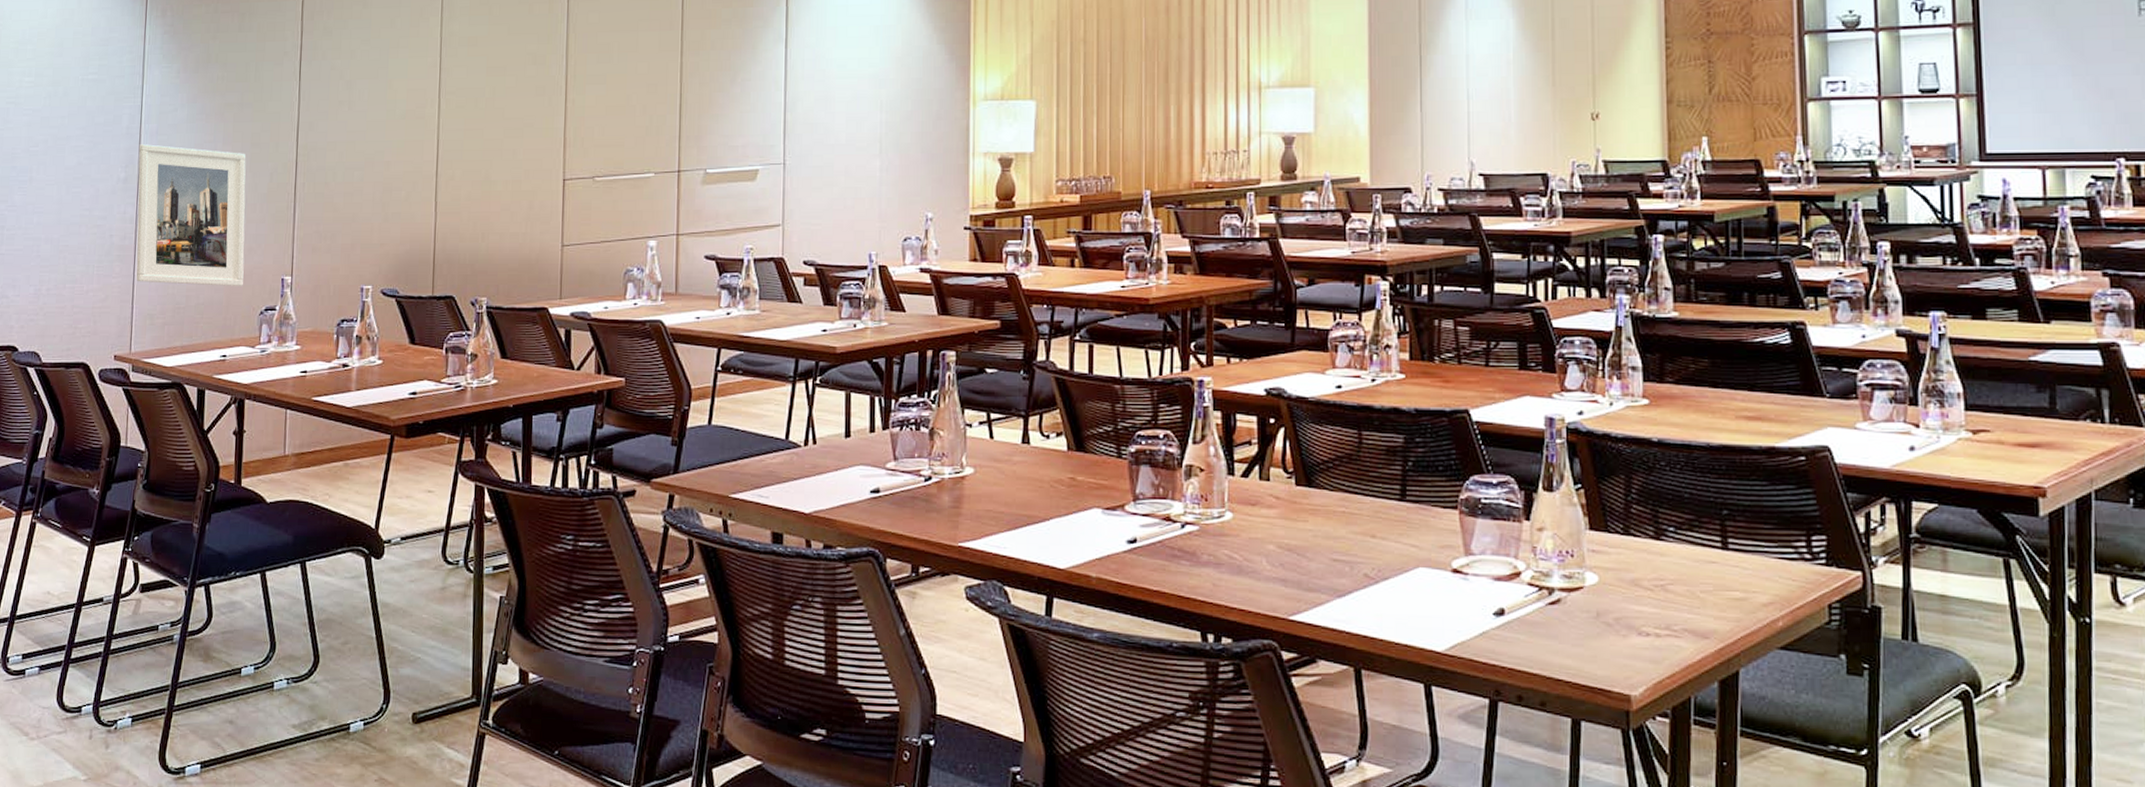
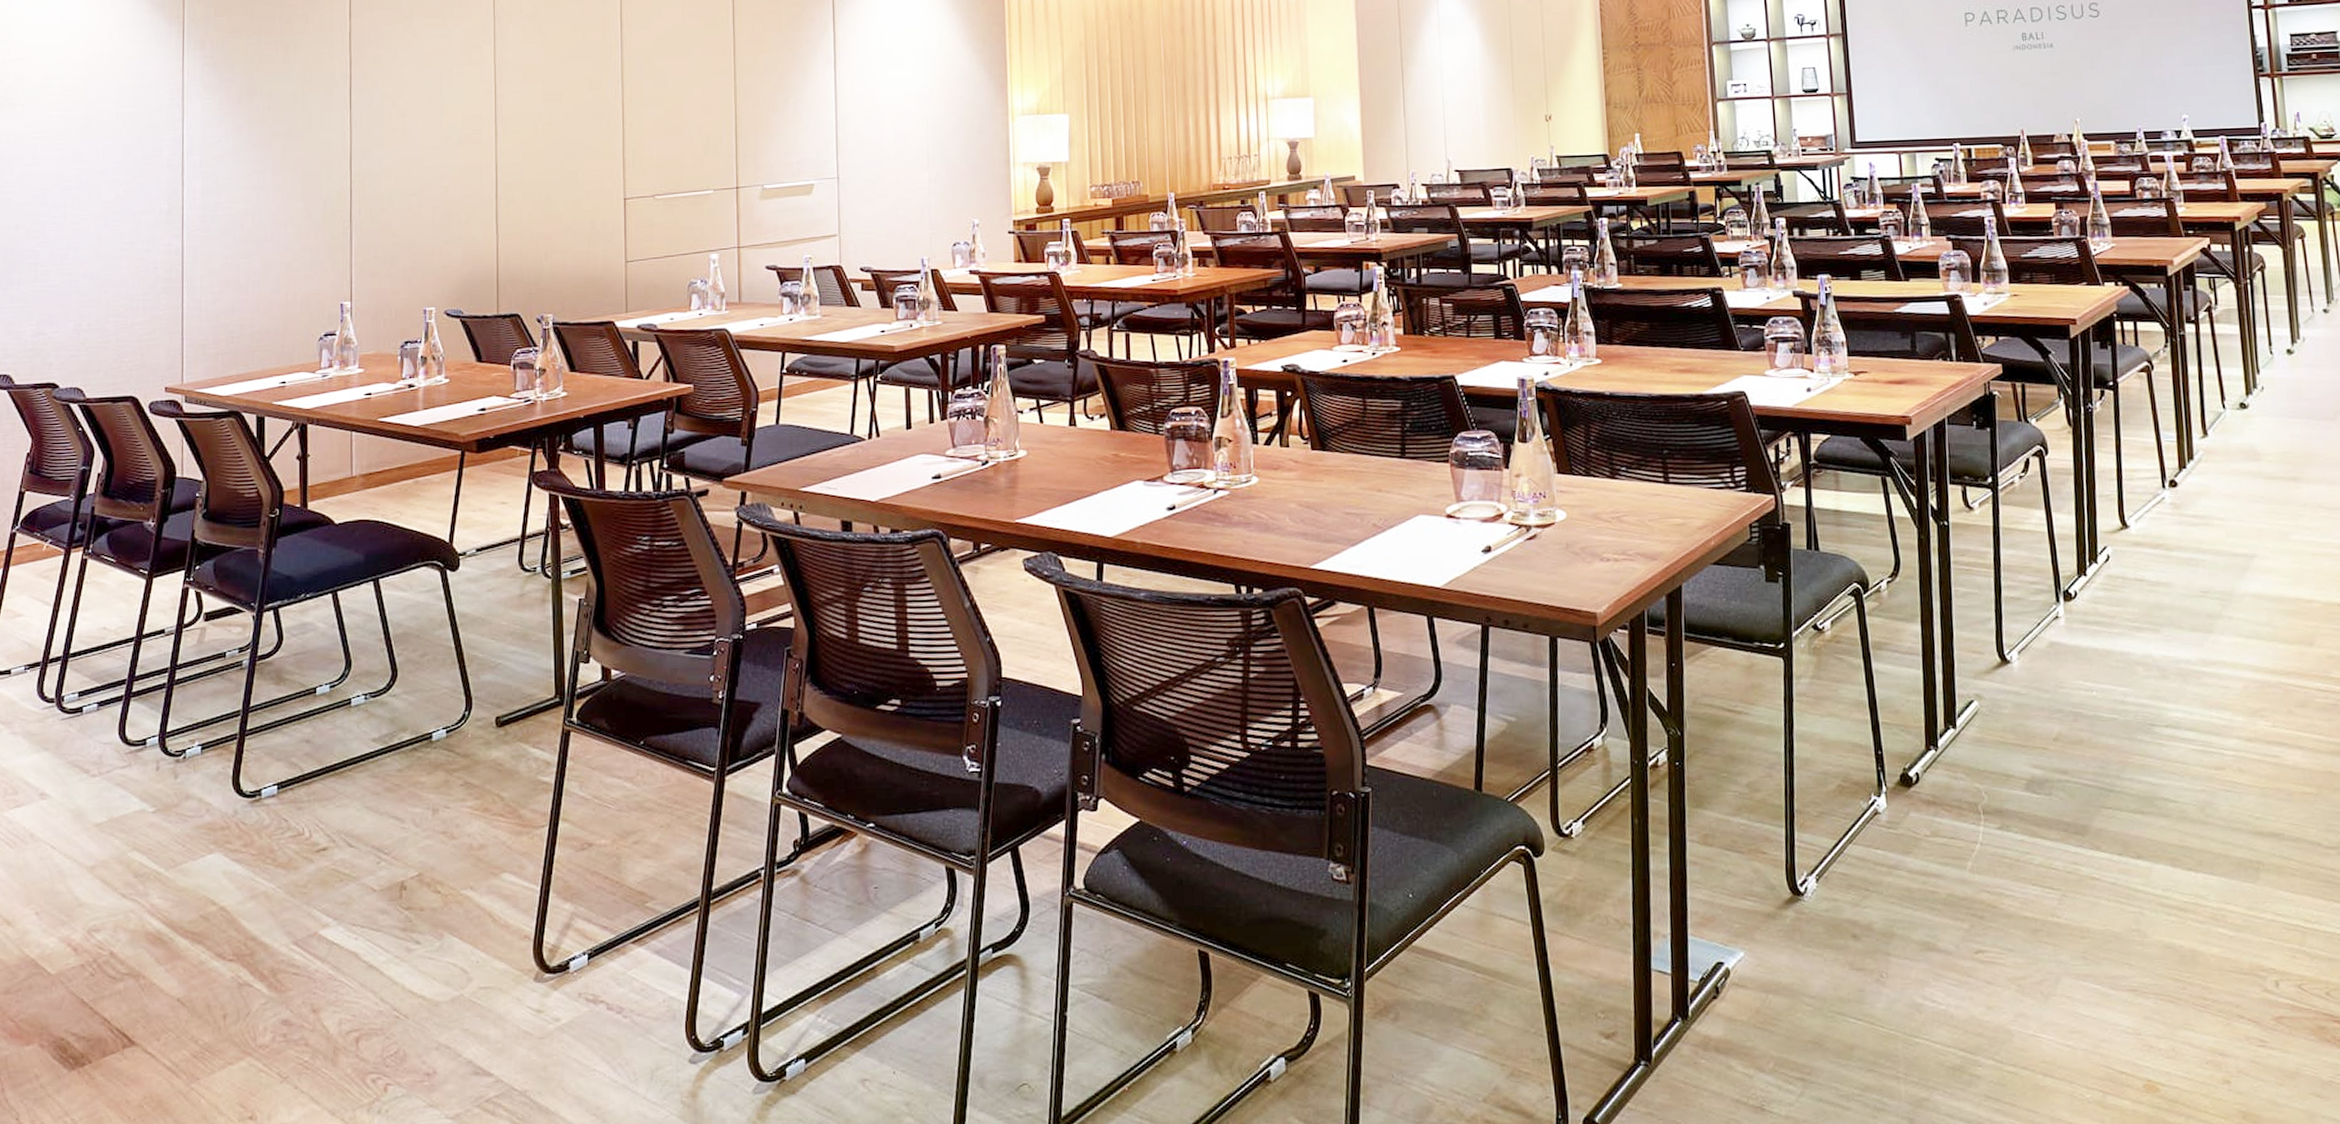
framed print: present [136,144,246,286] -> none [182,176,300,314]

